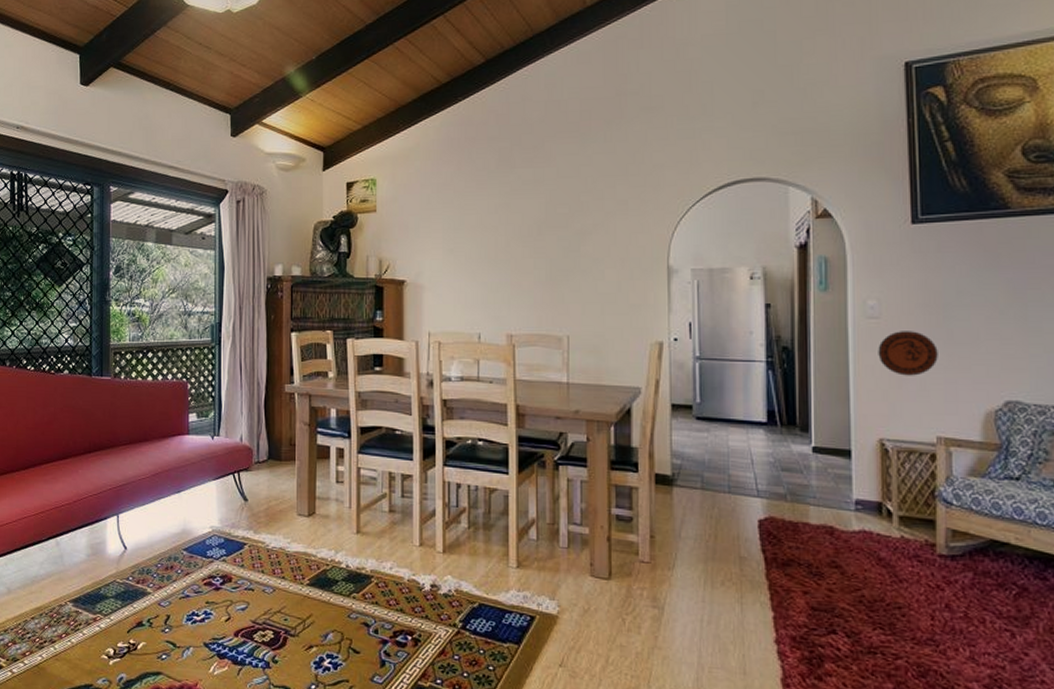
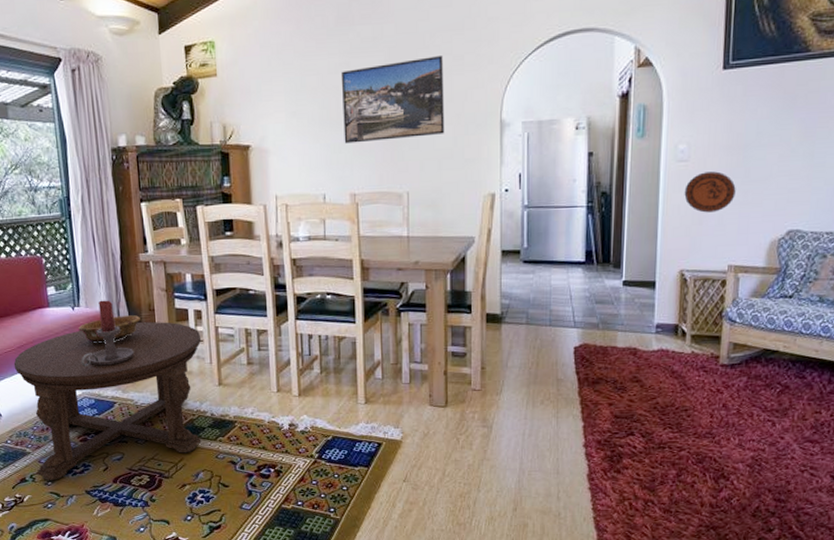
coffee table: none [146,457,342,628] -> present [13,322,202,481]
candle holder: none [214,431,271,502] -> present [80,300,134,366]
decorative bowl: none [216,448,280,478] -> present [78,315,140,344]
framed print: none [500,199,608,283] -> present [340,55,445,144]

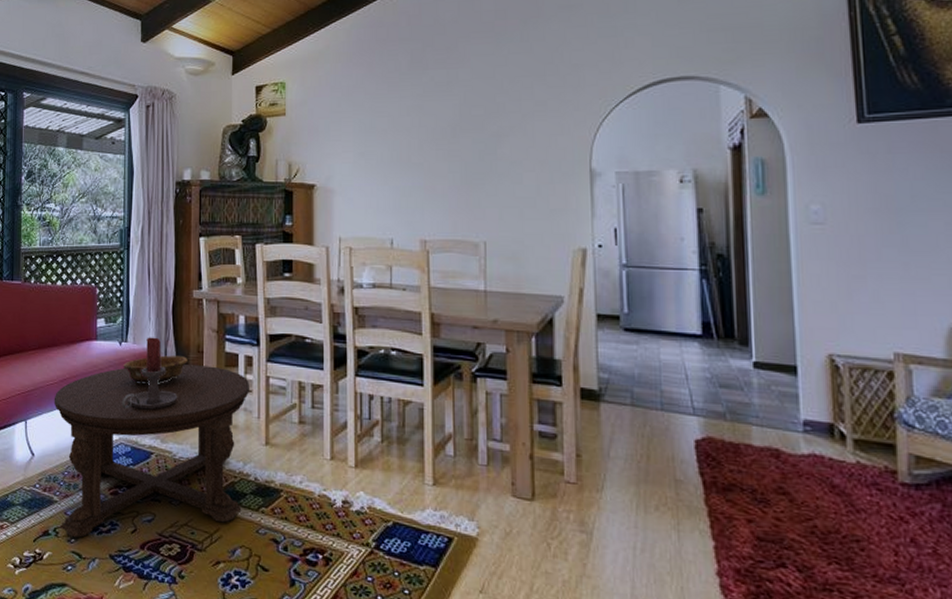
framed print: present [340,55,445,144] -> none [412,100,526,187]
decorative plate: present [684,171,736,213] -> none [823,238,893,286]

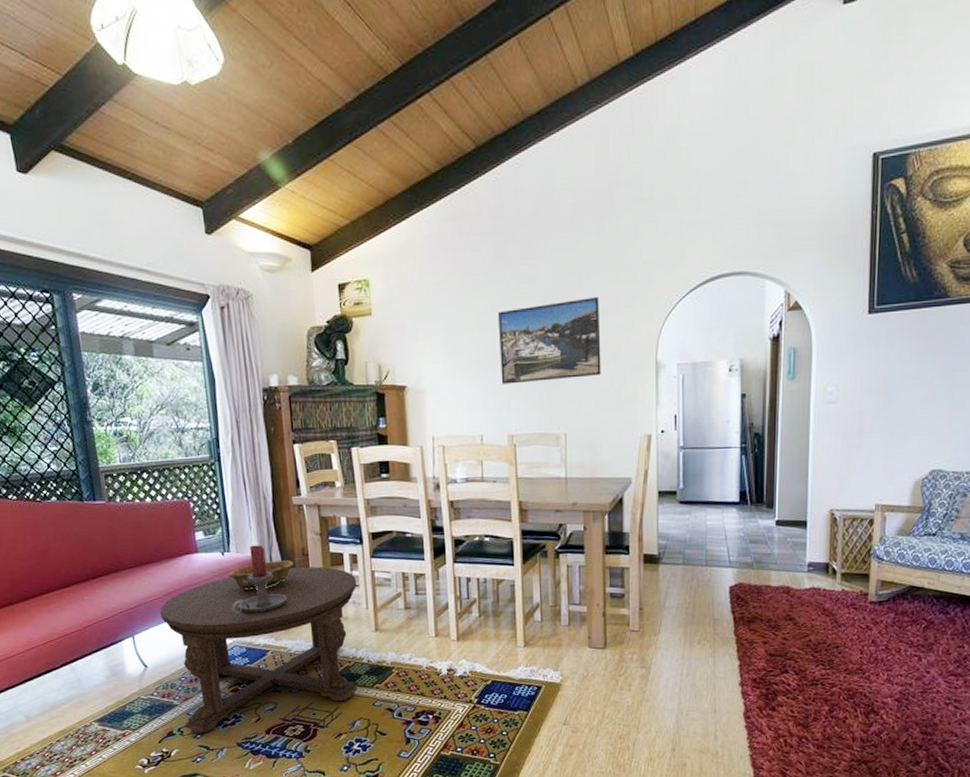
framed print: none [412,100,526,187] -> present [497,296,601,385]

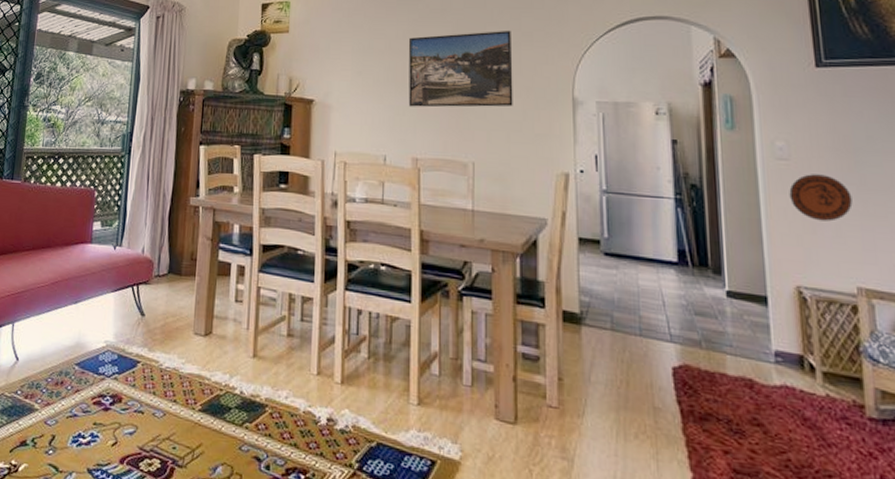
coffee table: present [160,566,358,734] -> none [40,272,241,450]
decorative bowl: present [228,560,294,590] -> none [116,261,181,291]
candle holder: present [231,545,288,614] -> none [111,242,169,317]
decorative plate: none [833,413,882,453] -> present [789,174,853,222]

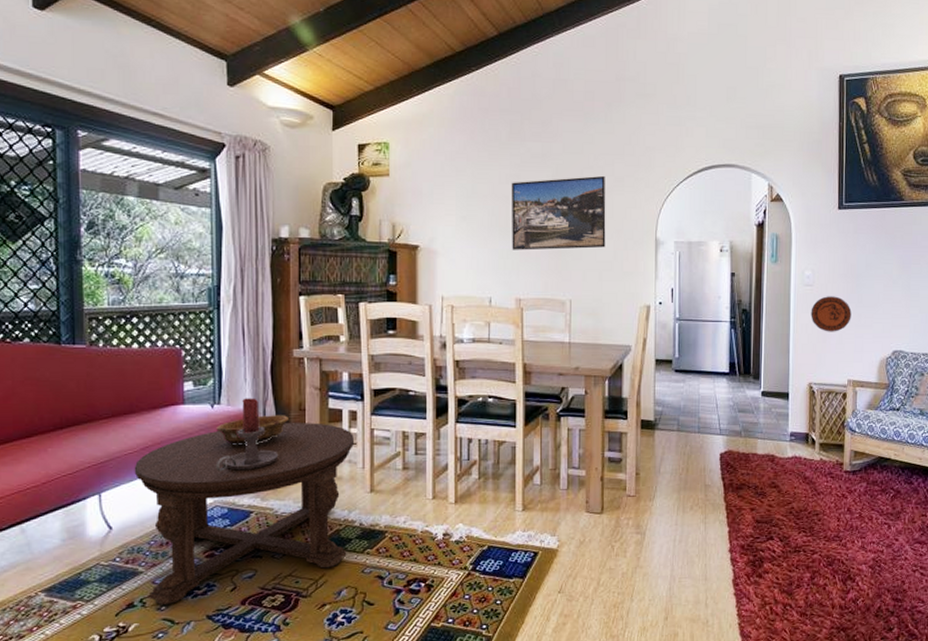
coffee table: none [40,272,241,450] -> present [134,423,355,606]
candle holder: none [111,242,169,317] -> present [215,398,279,471]
decorative bowl: none [116,261,181,291] -> present [216,415,289,446]

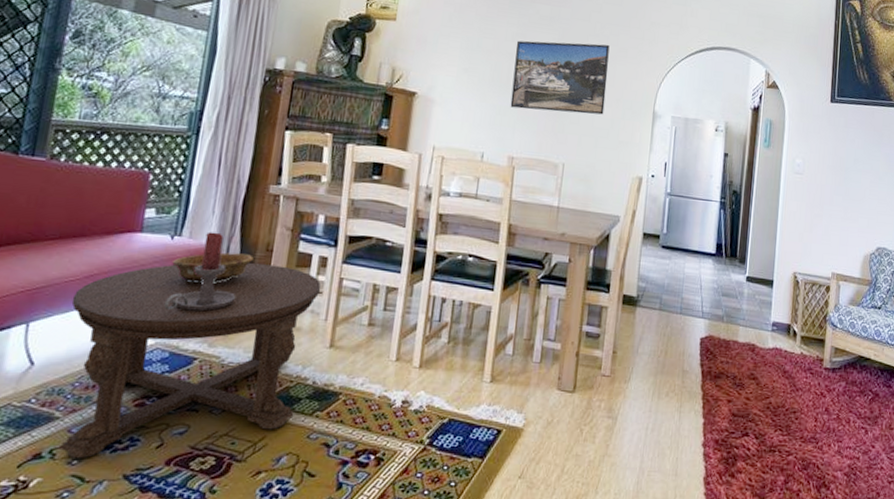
decorative plate: present [811,296,852,332] -> none [799,186,839,223]

